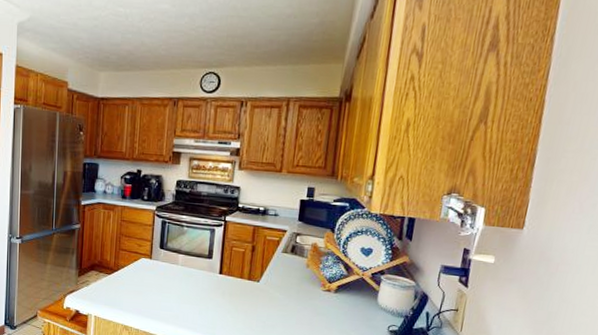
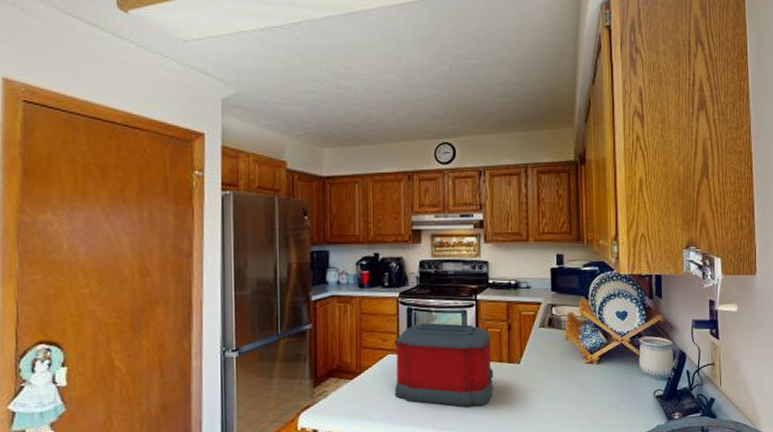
toaster: none [144,235,234,313] -> present [394,322,494,407]

